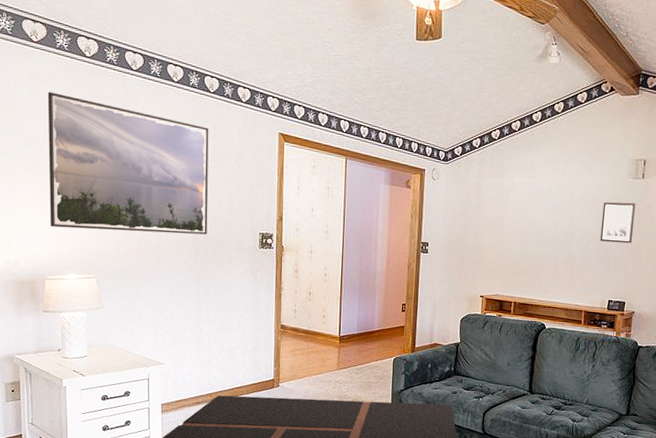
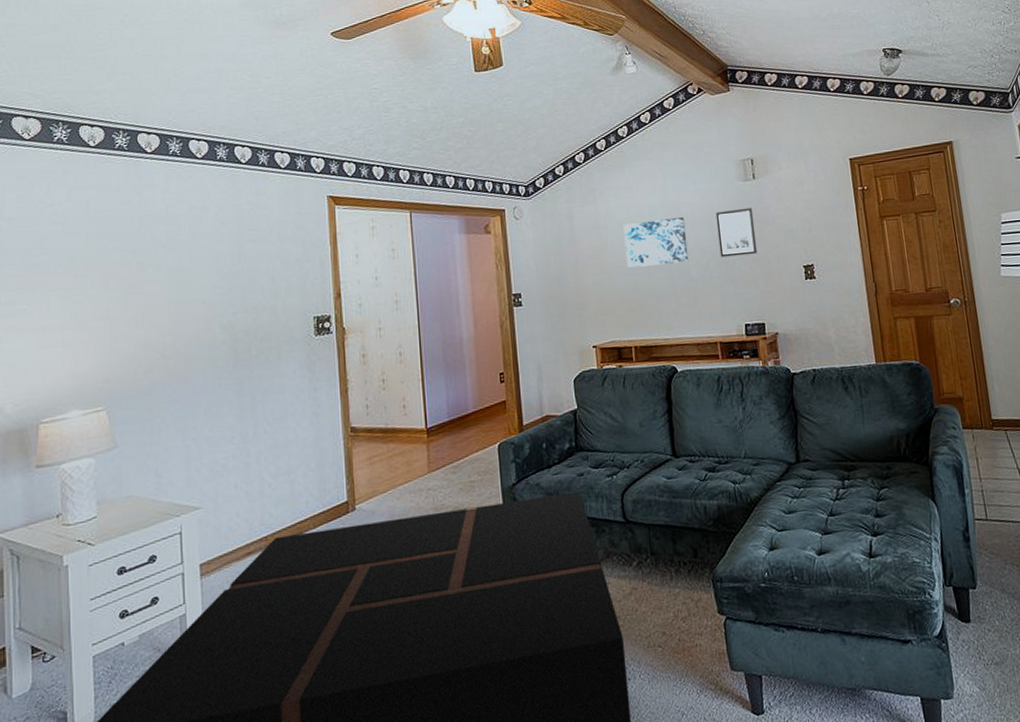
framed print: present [47,92,209,235] -> none [42,192,249,355]
wall art: none [520,199,576,241] -> present [623,216,689,268]

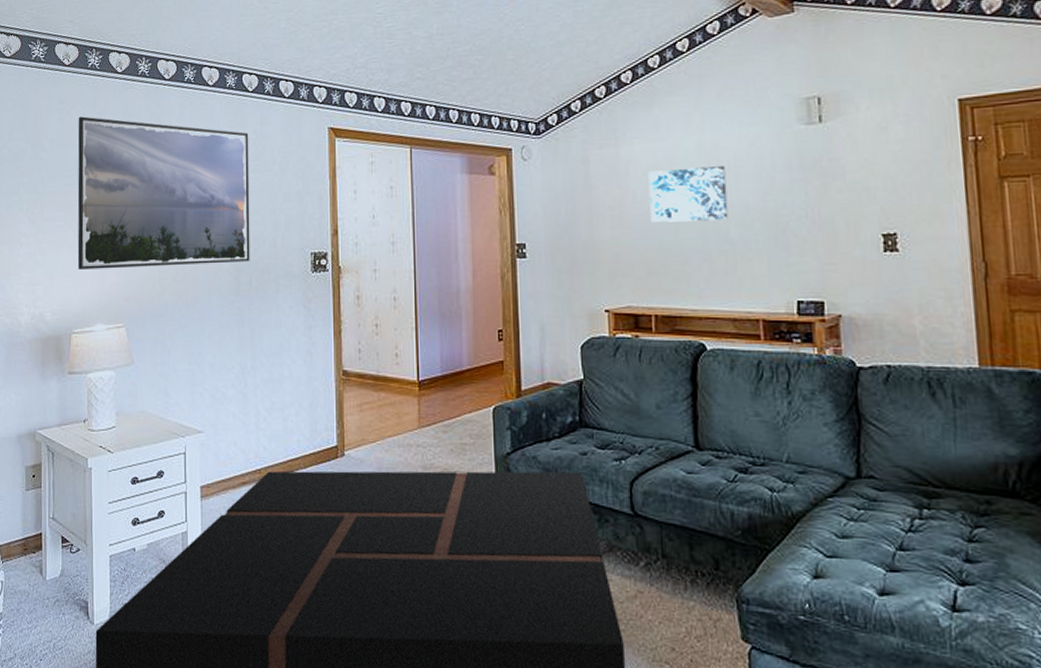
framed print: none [42,192,249,355] -> present [77,116,250,269]
wall art: present [715,207,758,258] -> none [766,157,820,217]

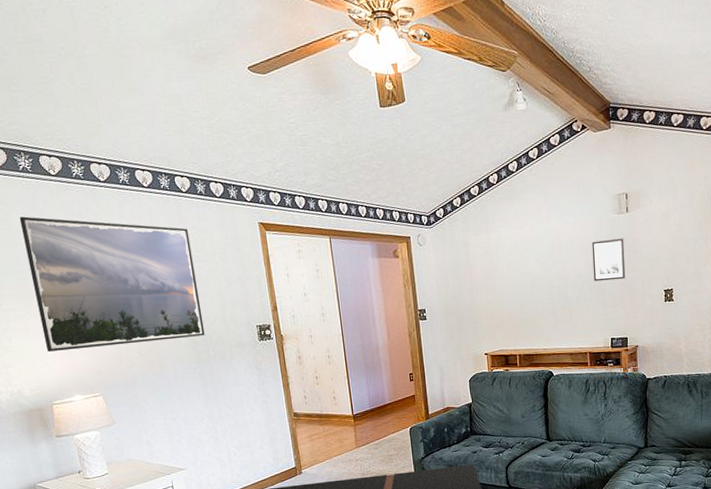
wall art: present [648,165,728,223] -> none [511,245,567,289]
wall art: none [766,157,820,217] -> present [591,238,626,282]

